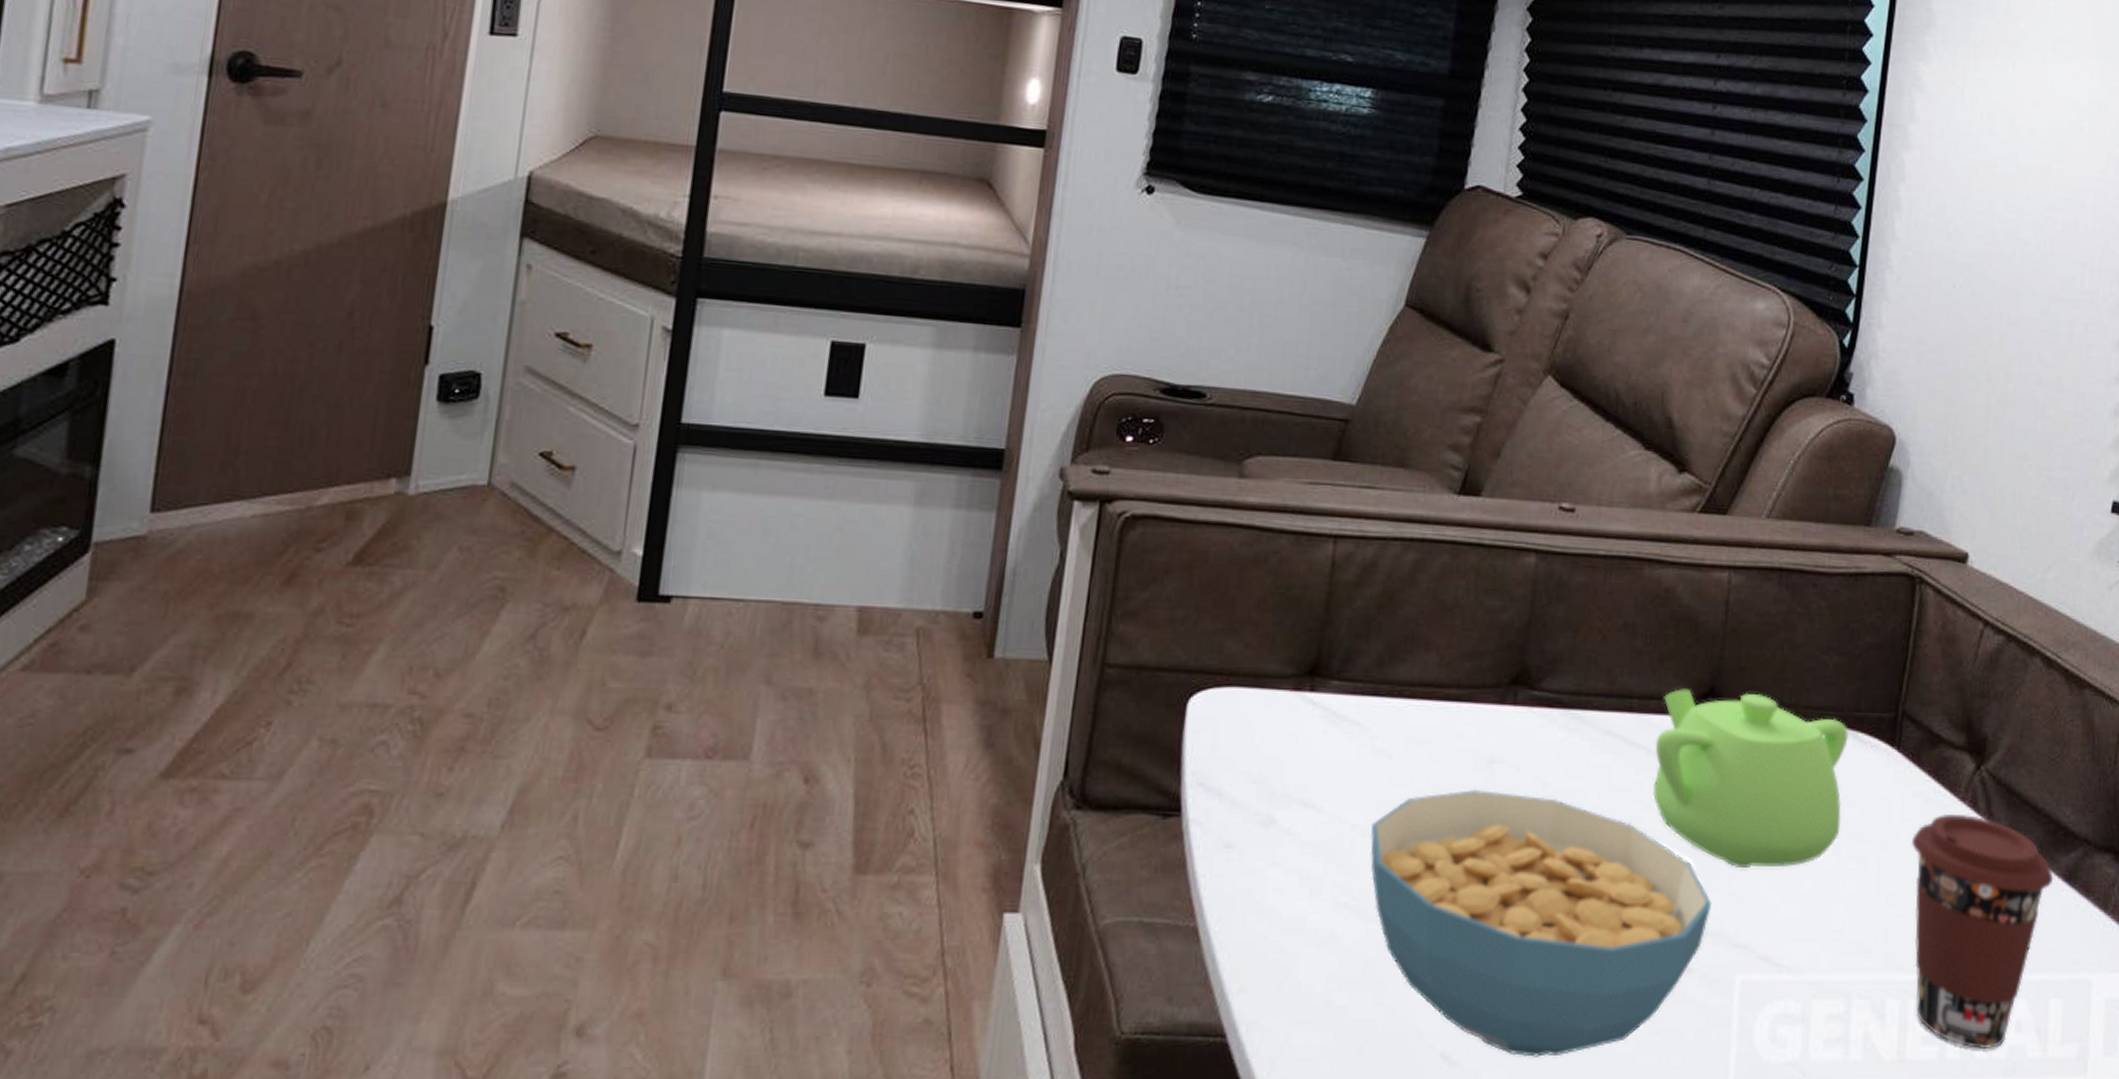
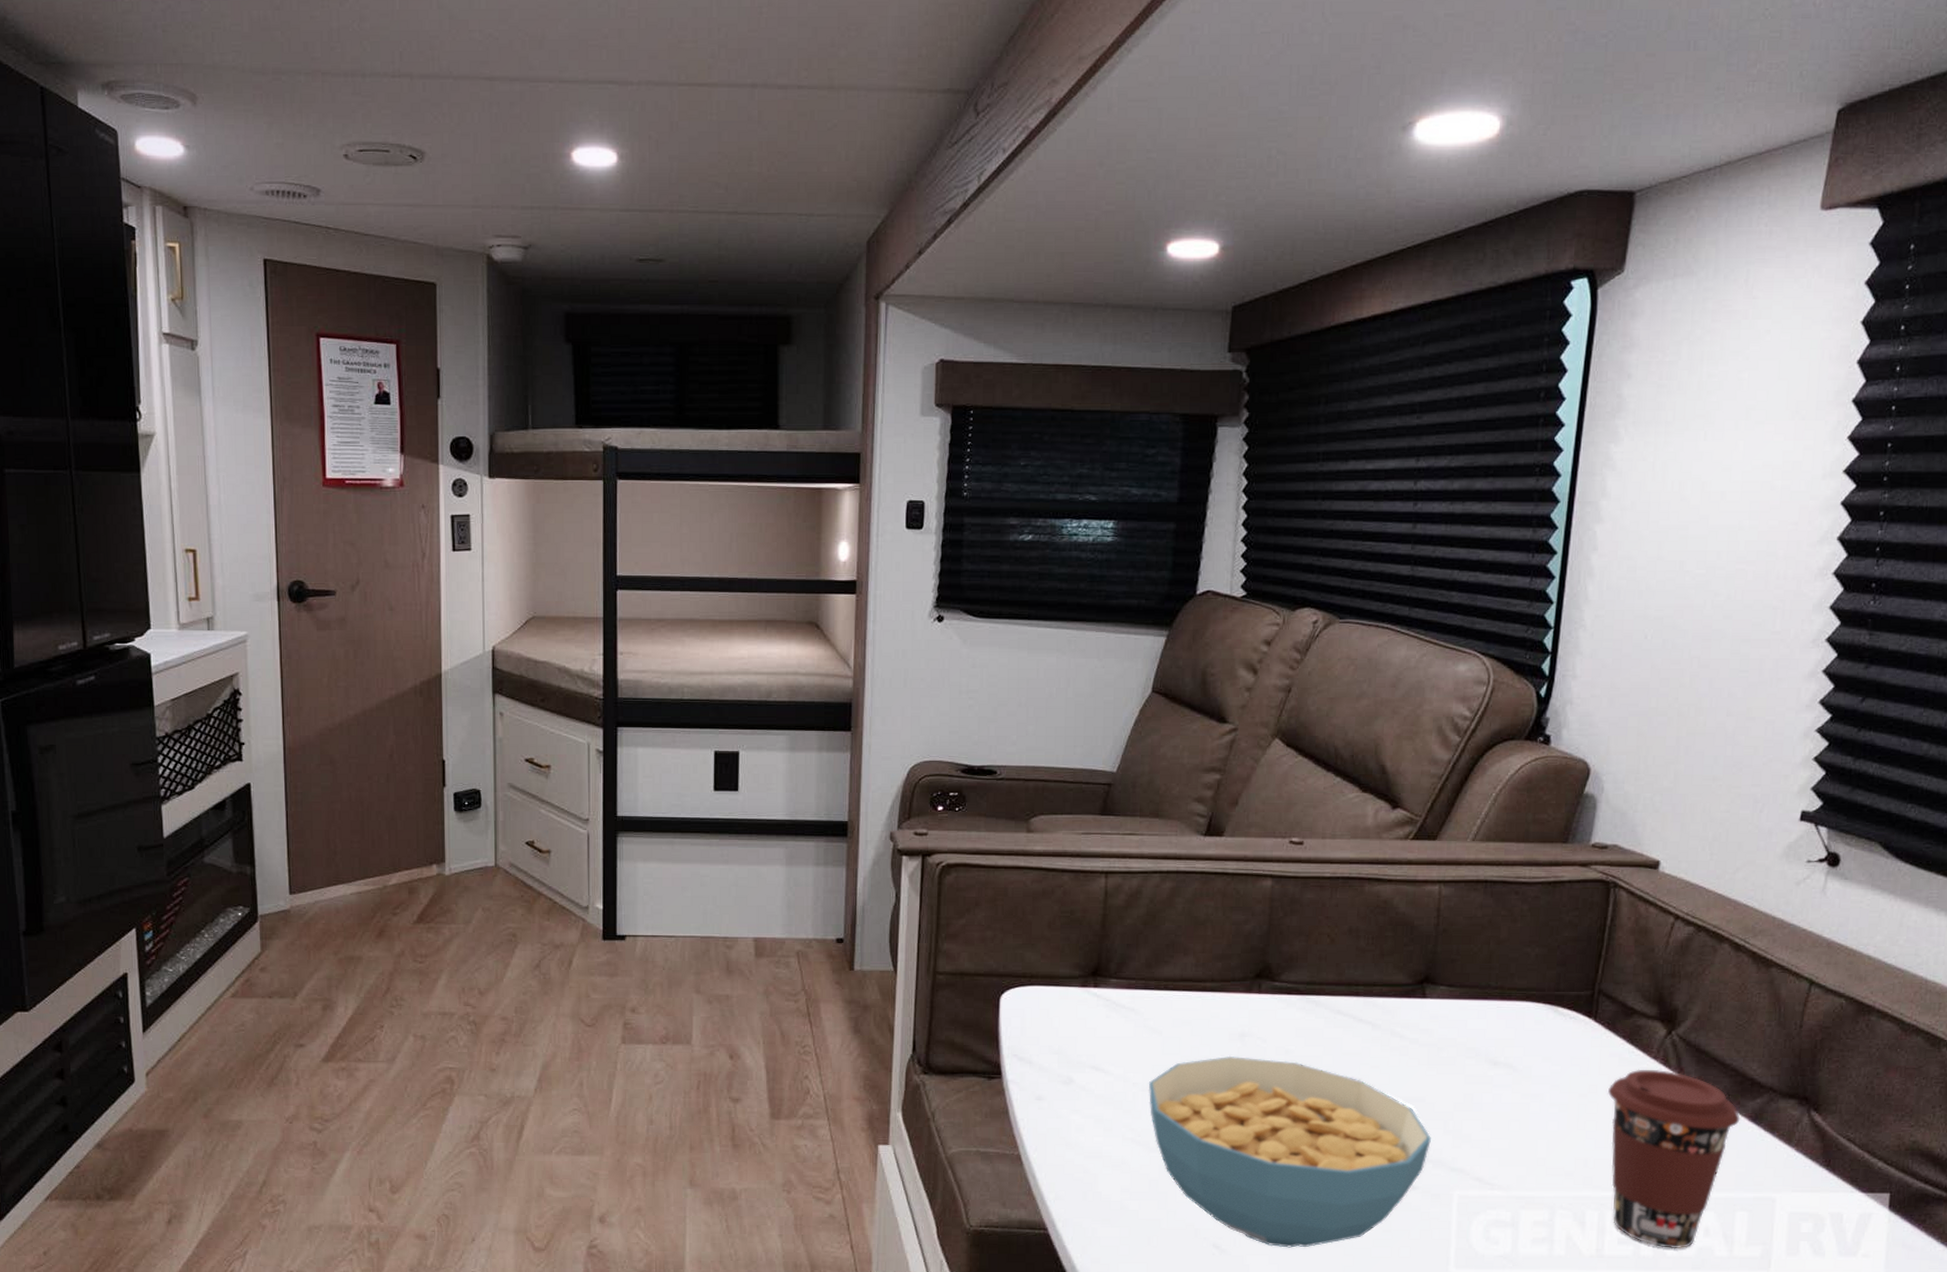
teapot: present [1653,689,1849,868] -> none [1379,977,1550,1112]

